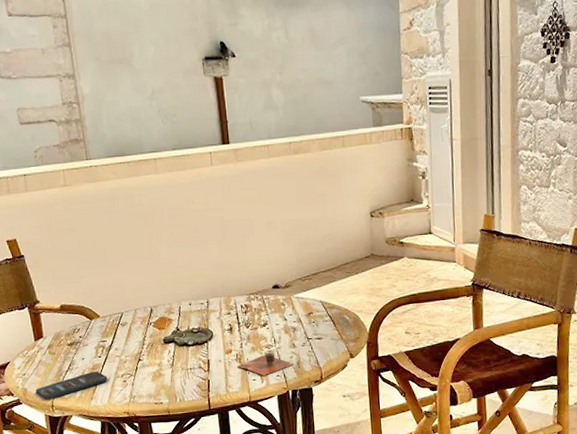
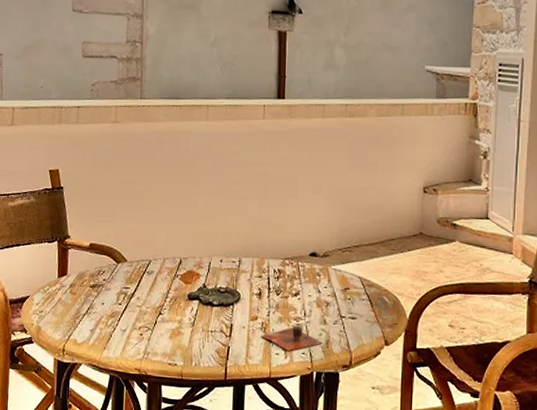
smartphone: present [35,371,108,400] -> none [49,318,124,342]

